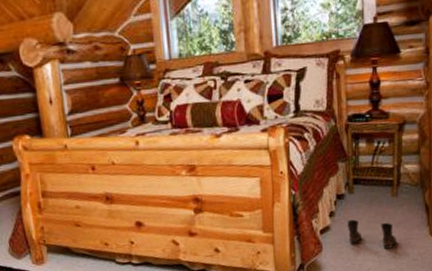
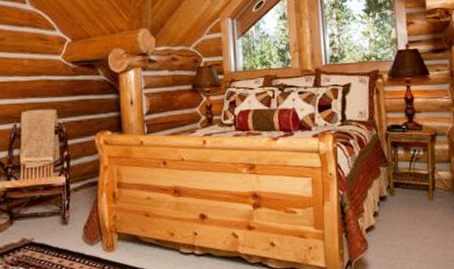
boots: present [347,219,397,249] -> none [389,220,435,249]

